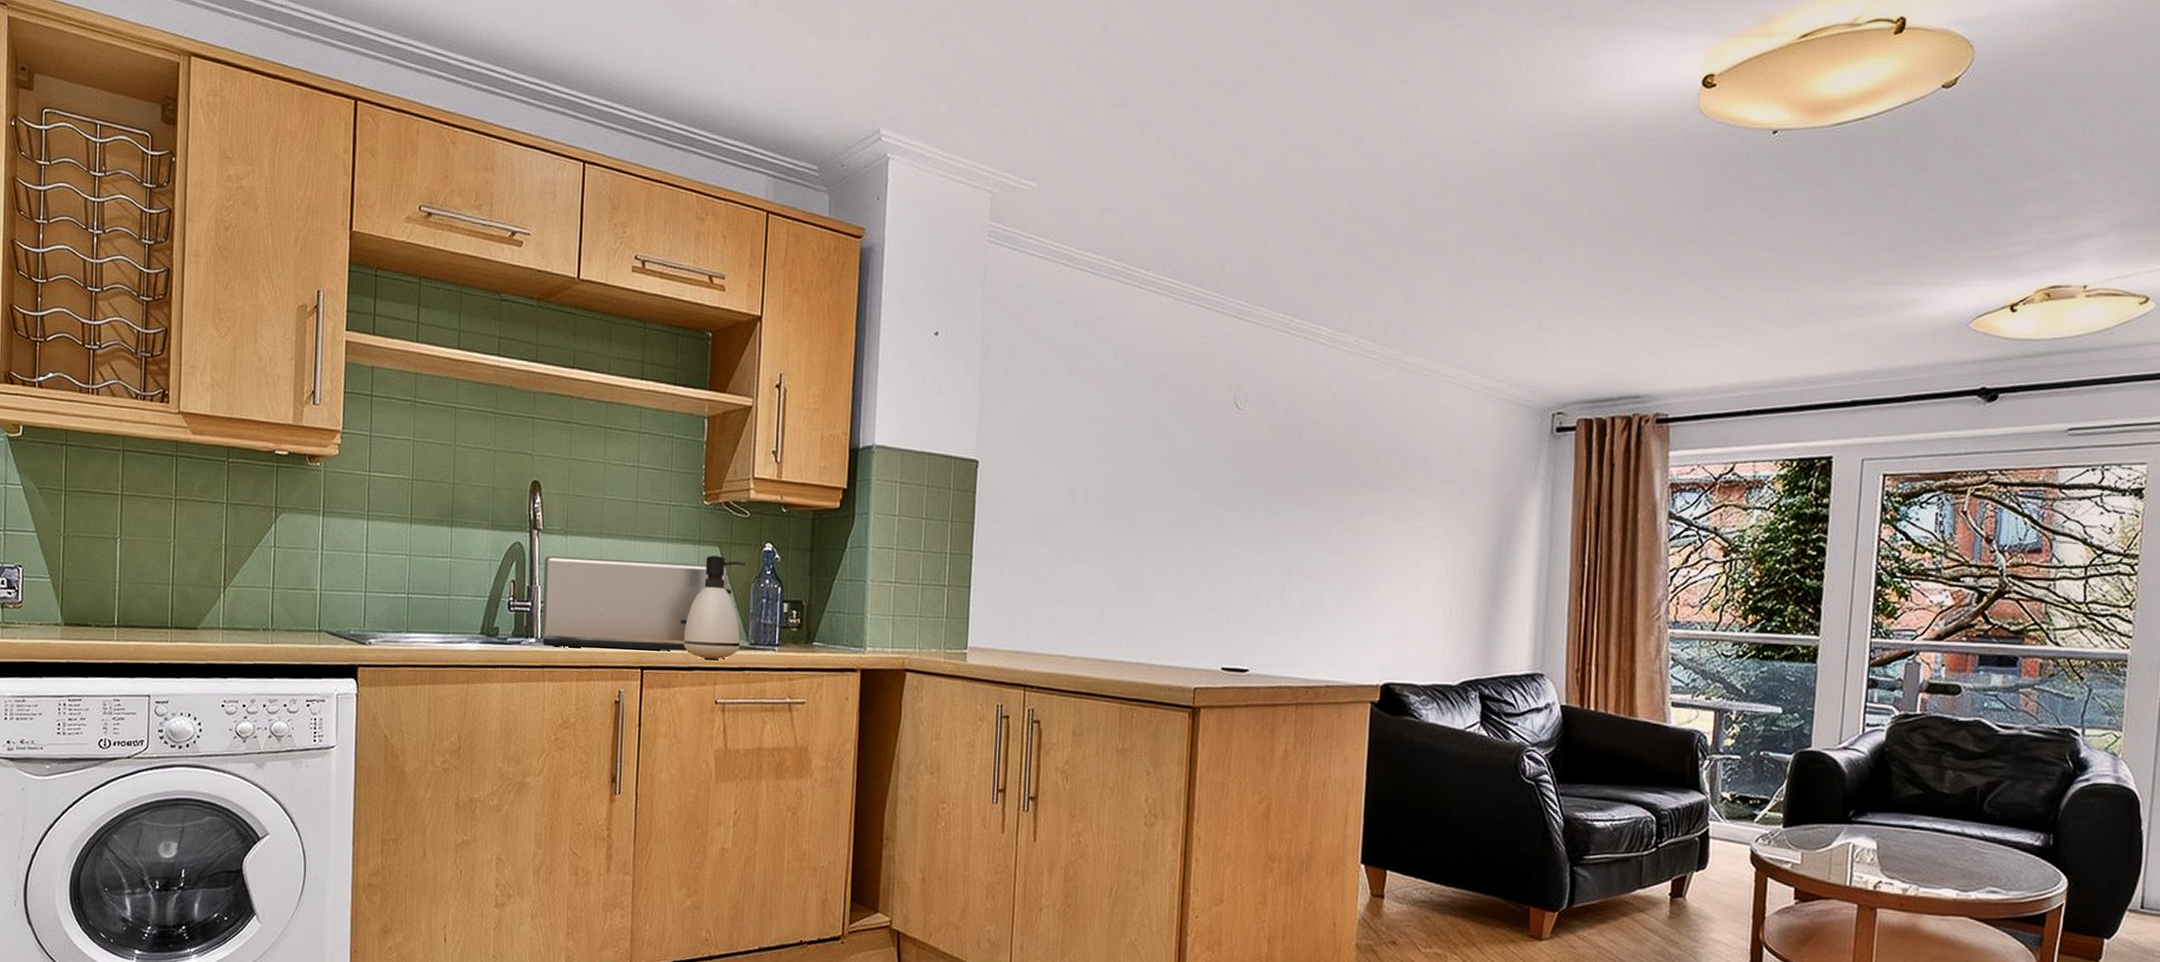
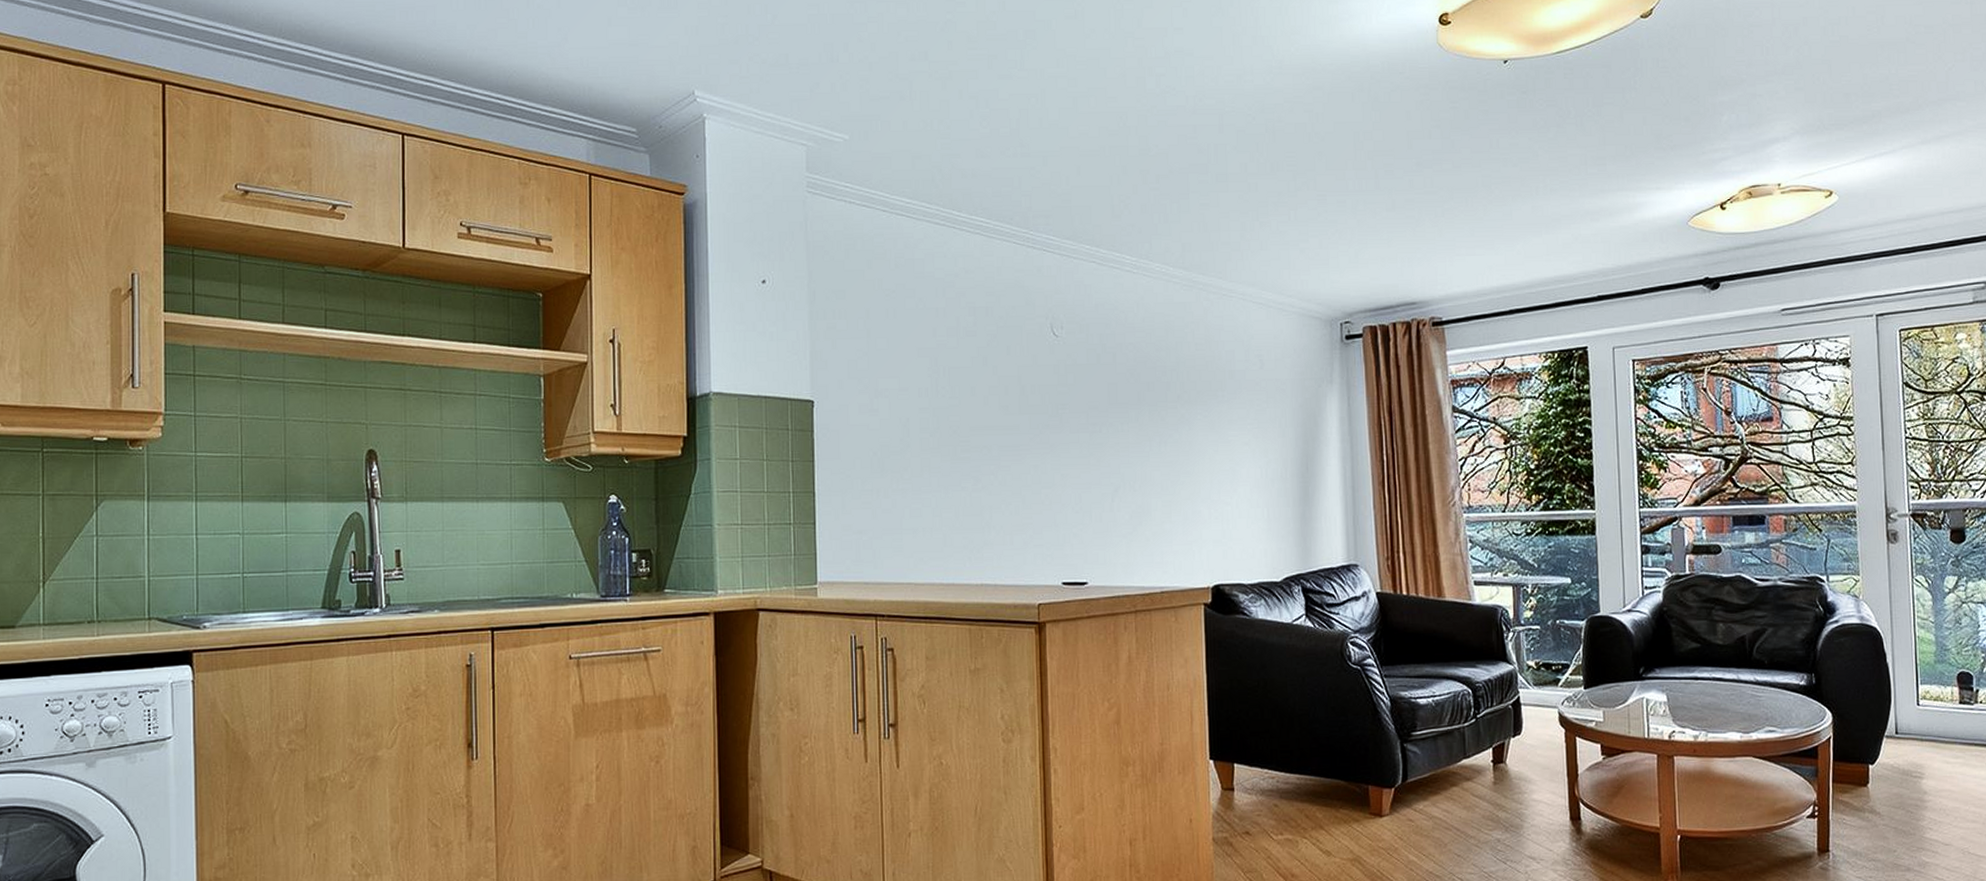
toaster: present [539,556,732,651] -> none [384,521,579,616]
soap dispenser: present [683,556,745,659] -> none [533,511,591,615]

